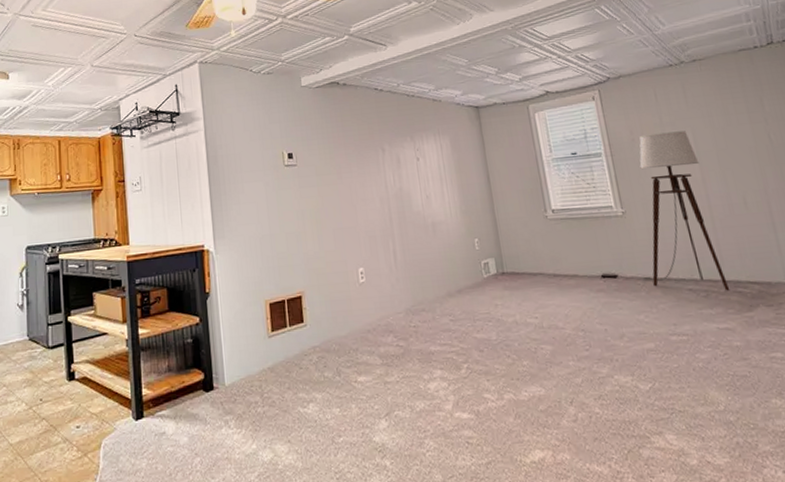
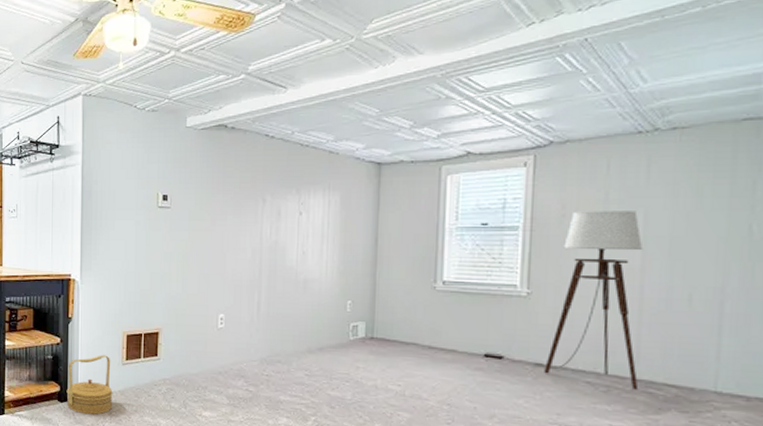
basket: none [210,329,263,402] -> present [66,355,113,415]

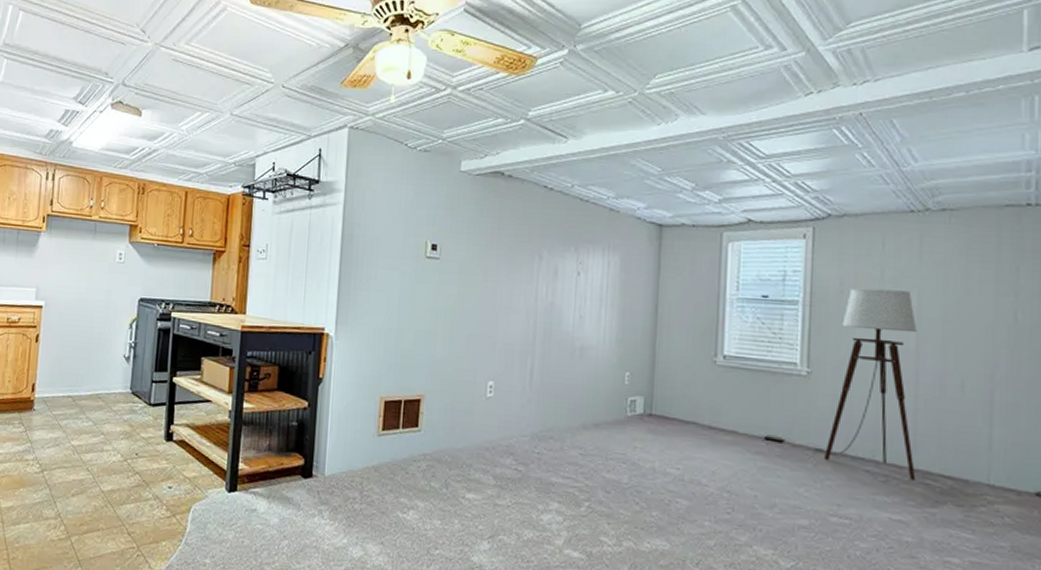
basket: present [66,355,113,415] -> none [311,423,366,494]

